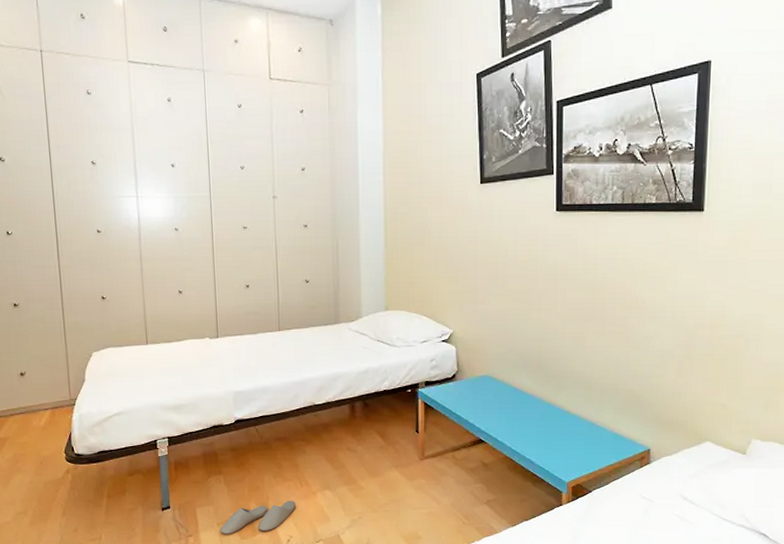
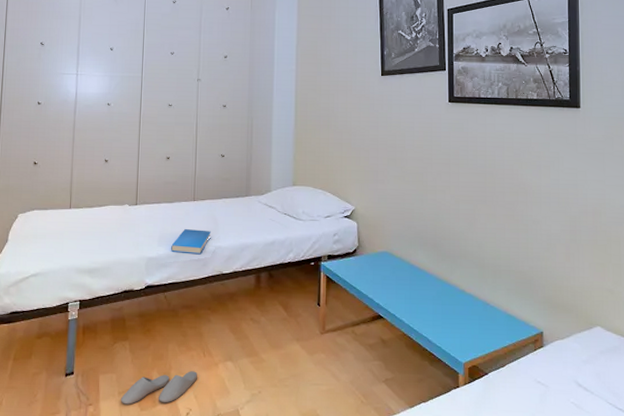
book: none [259,361,300,387] -> present [171,229,211,255]

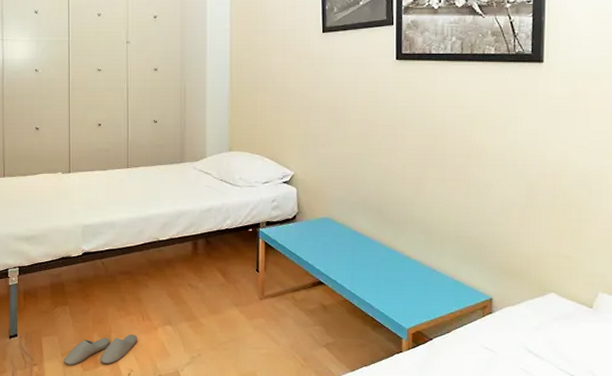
book: present [171,229,211,255] -> none [106,196,146,222]

